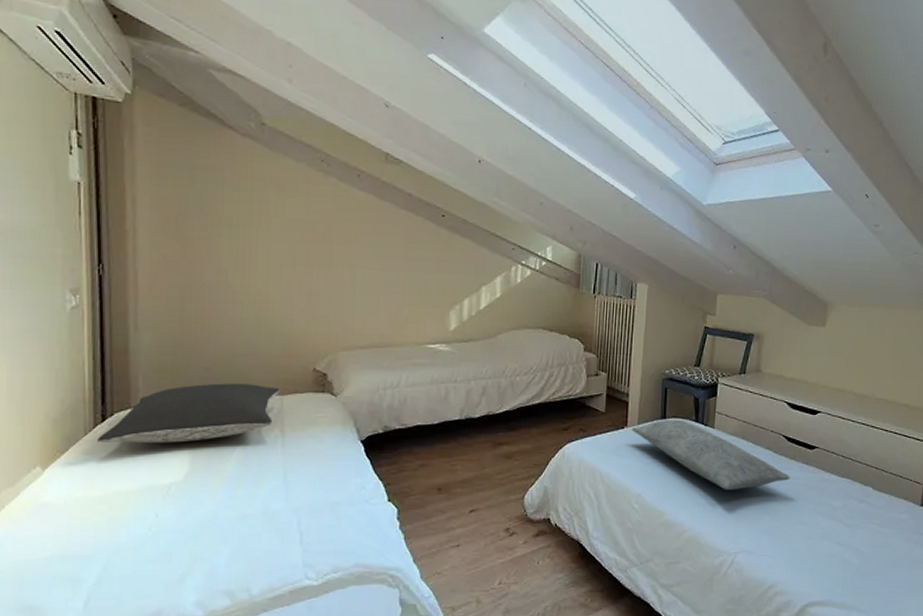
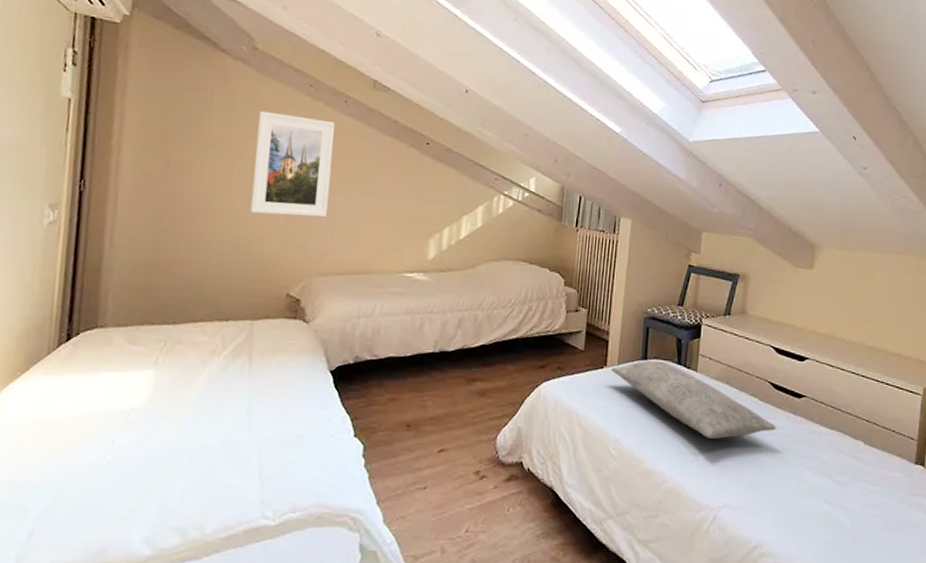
pillow: present [97,383,280,443] -> none [60,305,251,366]
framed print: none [271,188,350,293] -> present [250,110,336,217]

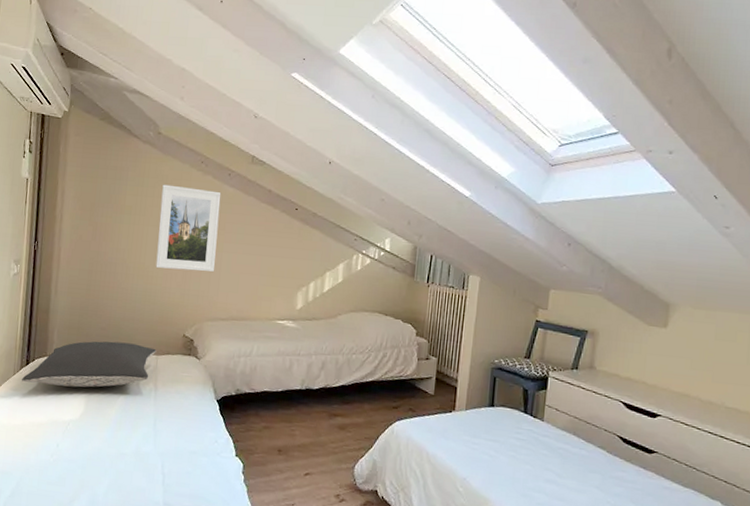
pillow: none [60,305,251,366] -> present [22,341,157,388]
pillow: present [610,361,777,439] -> none [458,407,626,486]

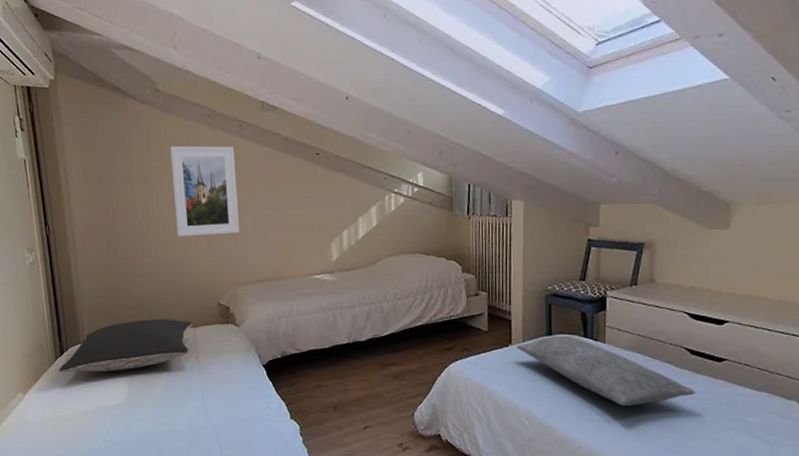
pillow: none [458,407,626,486] -> present [515,336,697,406]

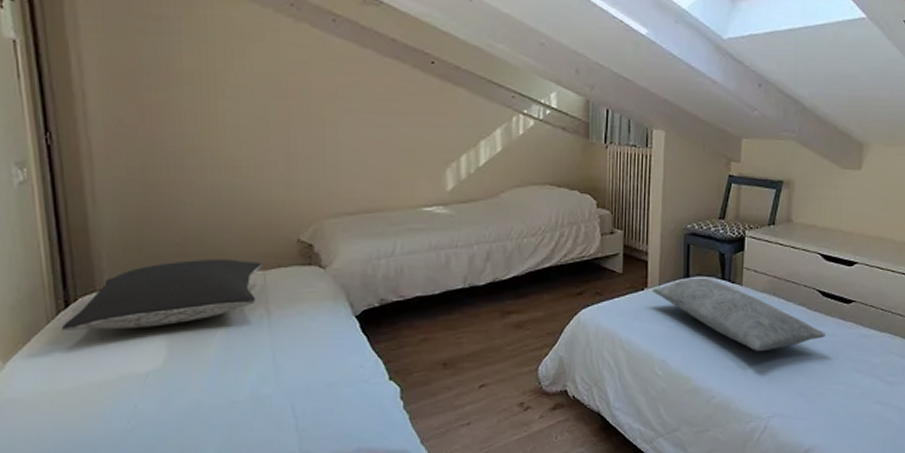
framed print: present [170,145,240,236] -> none [237,38,331,154]

